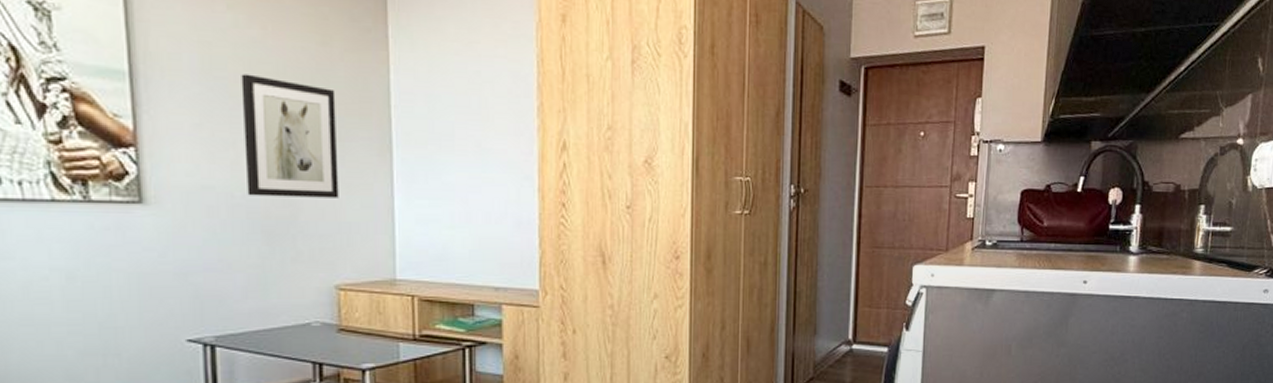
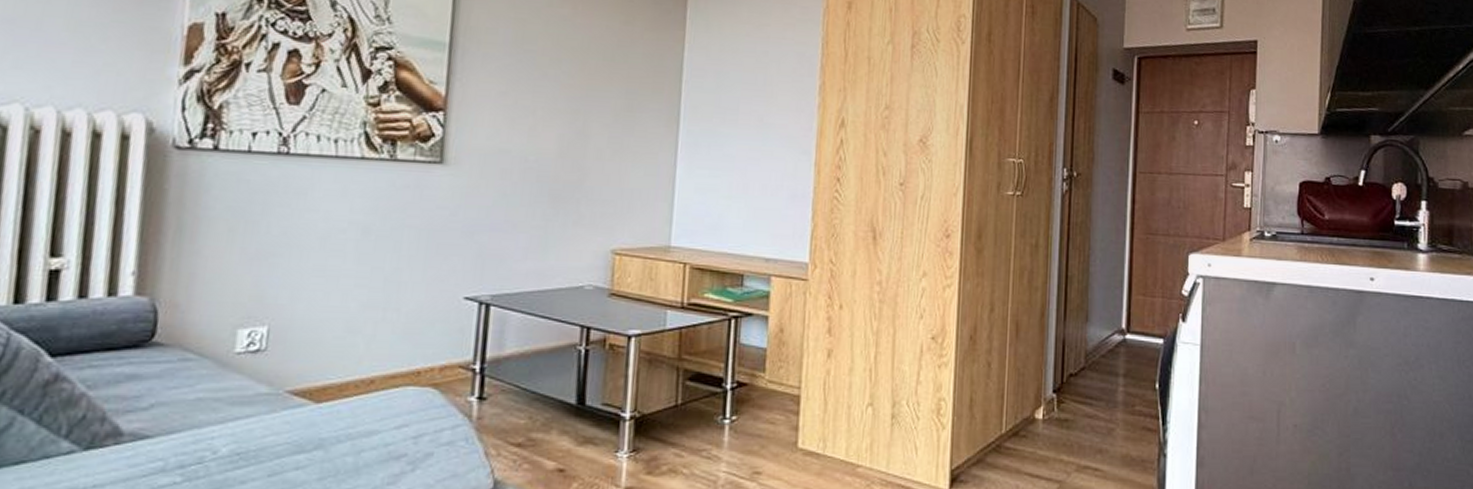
wall art: present [241,74,339,198] -> none [540,48,633,166]

